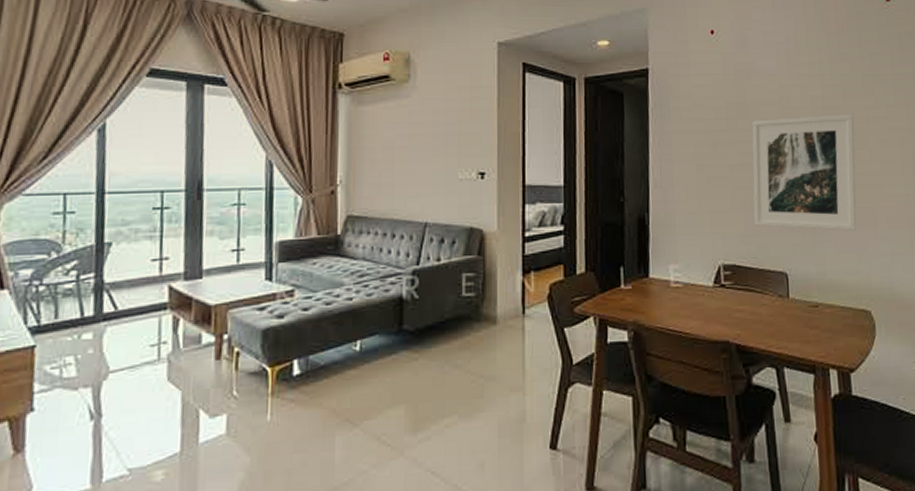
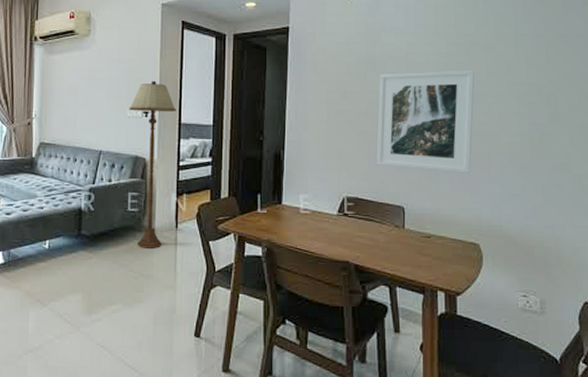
floor lamp: none [461,134,519,342] -> present [129,80,176,248]

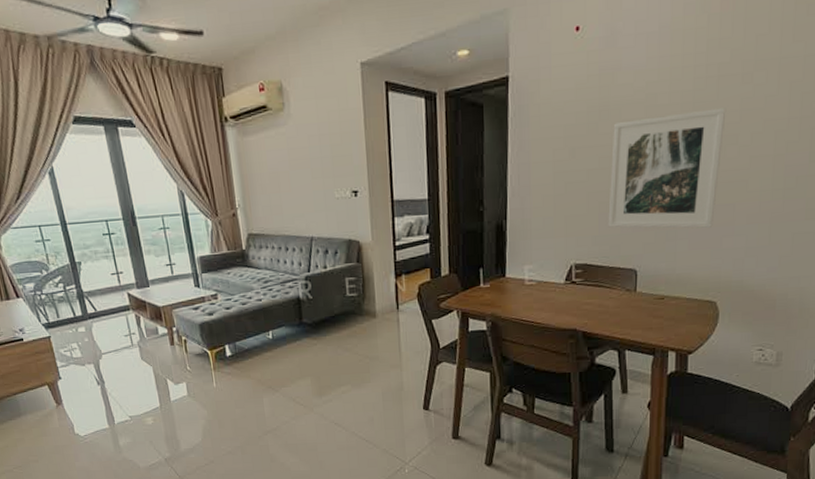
floor lamp: present [129,80,176,248] -> none [336,155,388,332]

